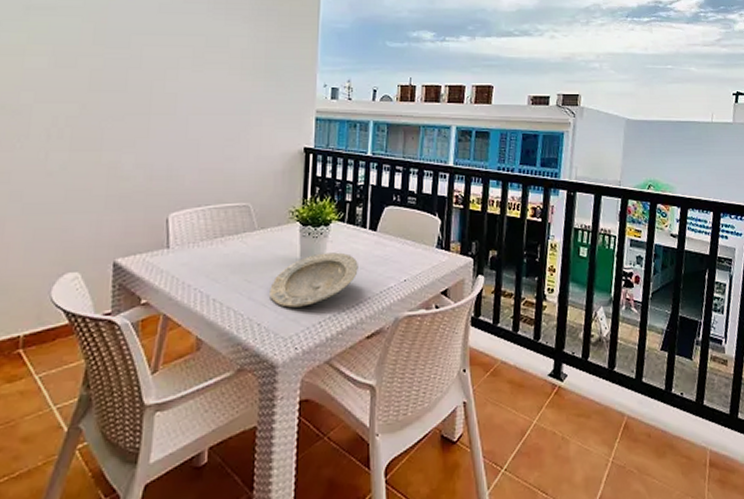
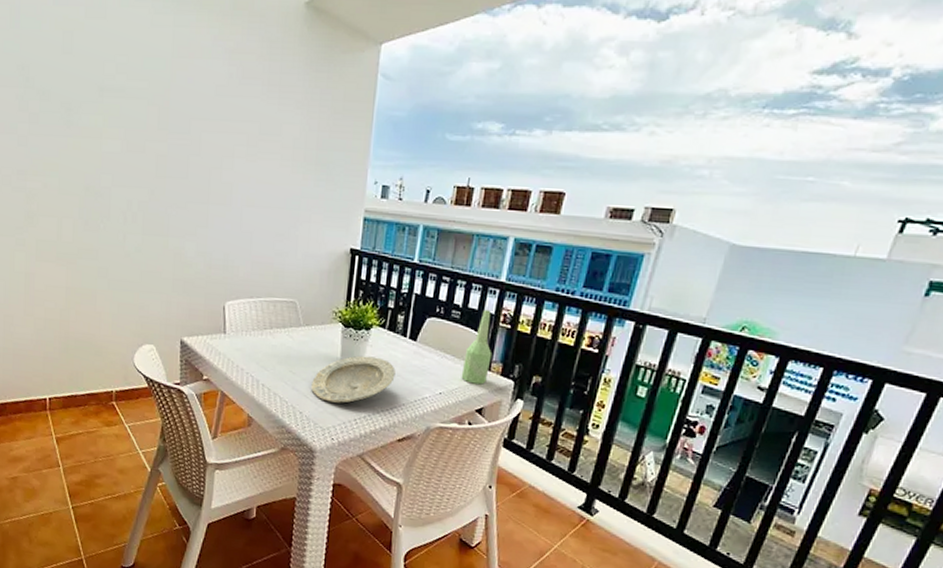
bottle: none [423,193,450,266] -> present [461,309,492,385]

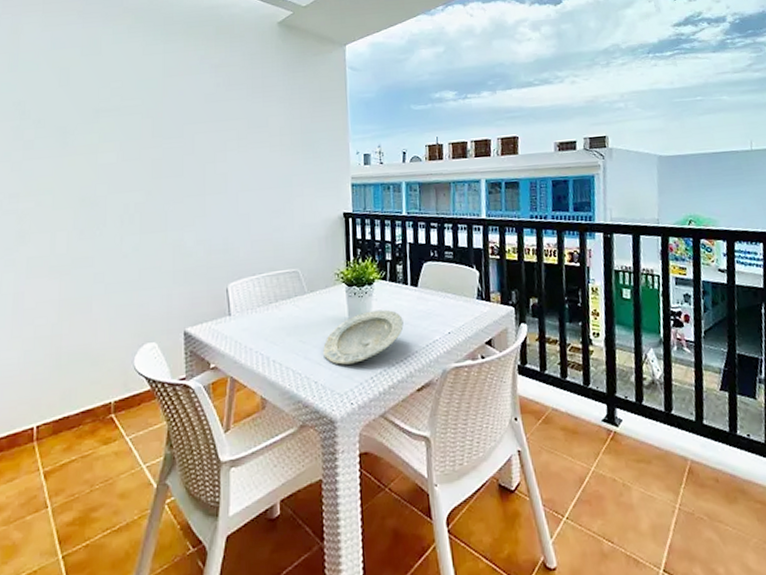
bottle: present [461,309,492,385] -> none [464,245,490,318]

